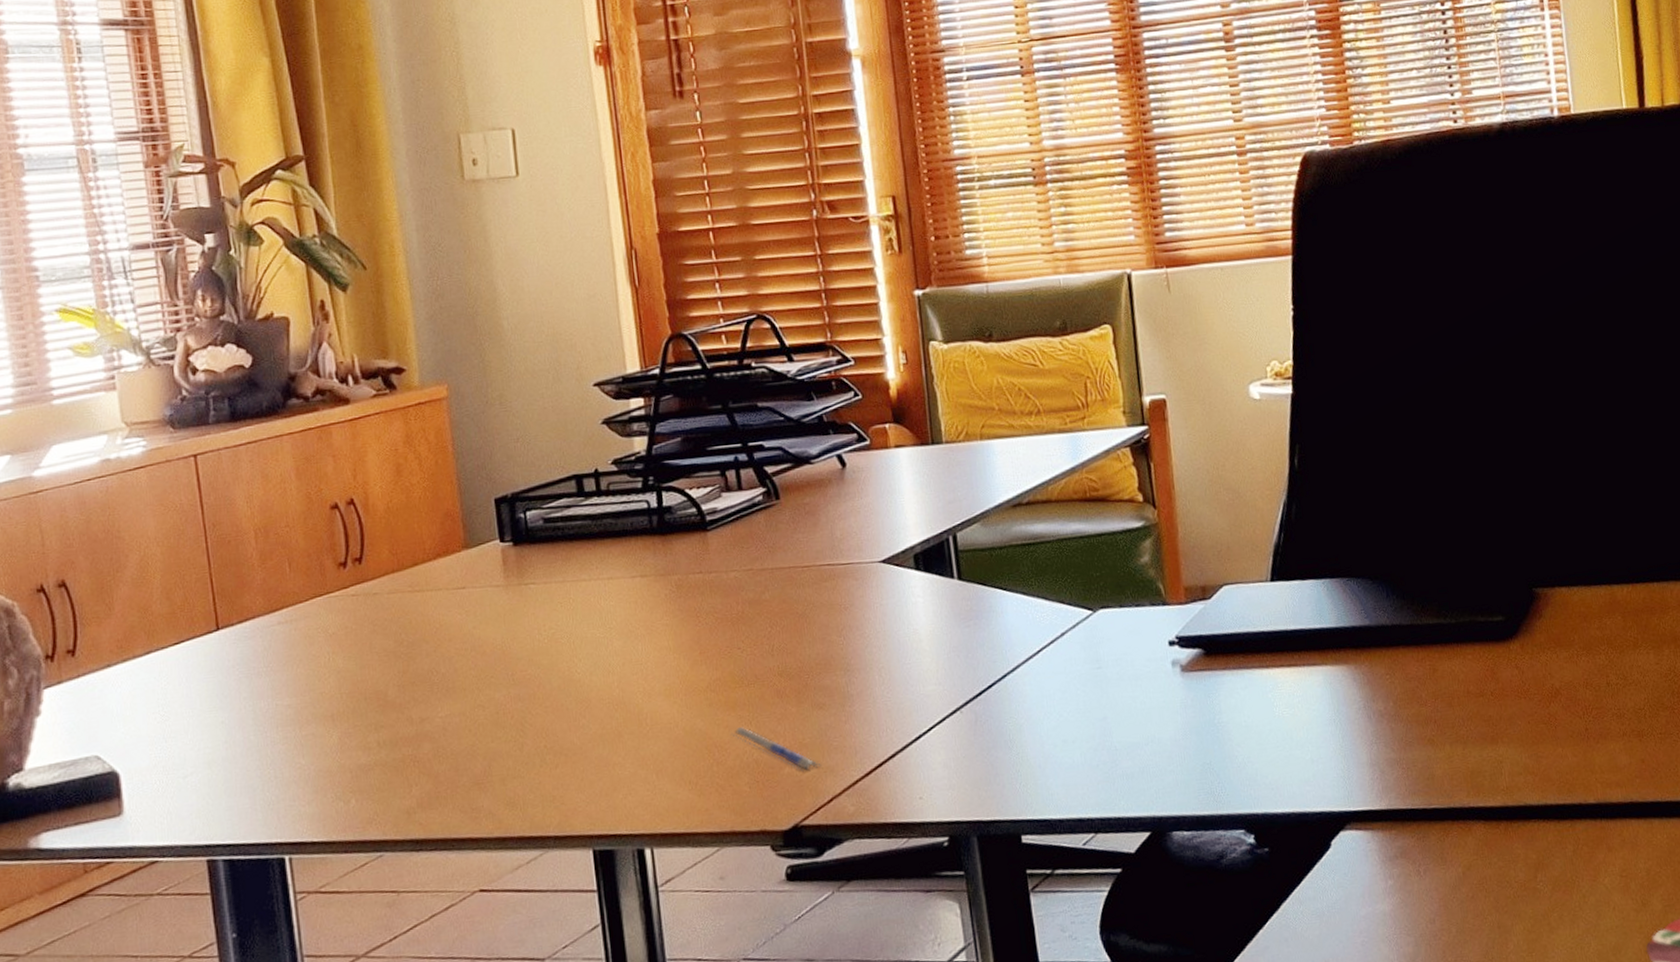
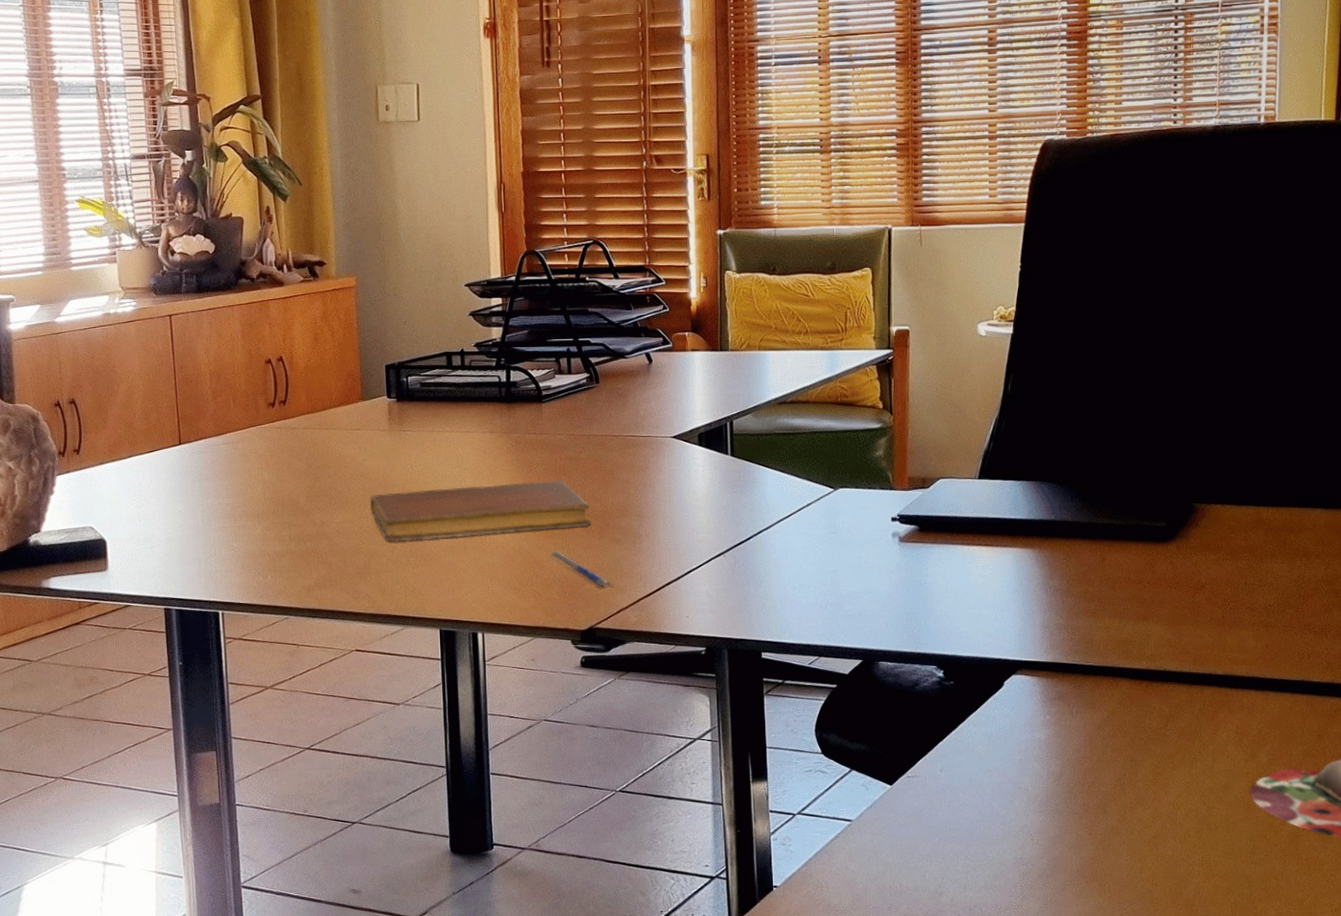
notebook: none [486,631,784,737] -> present [370,480,591,542]

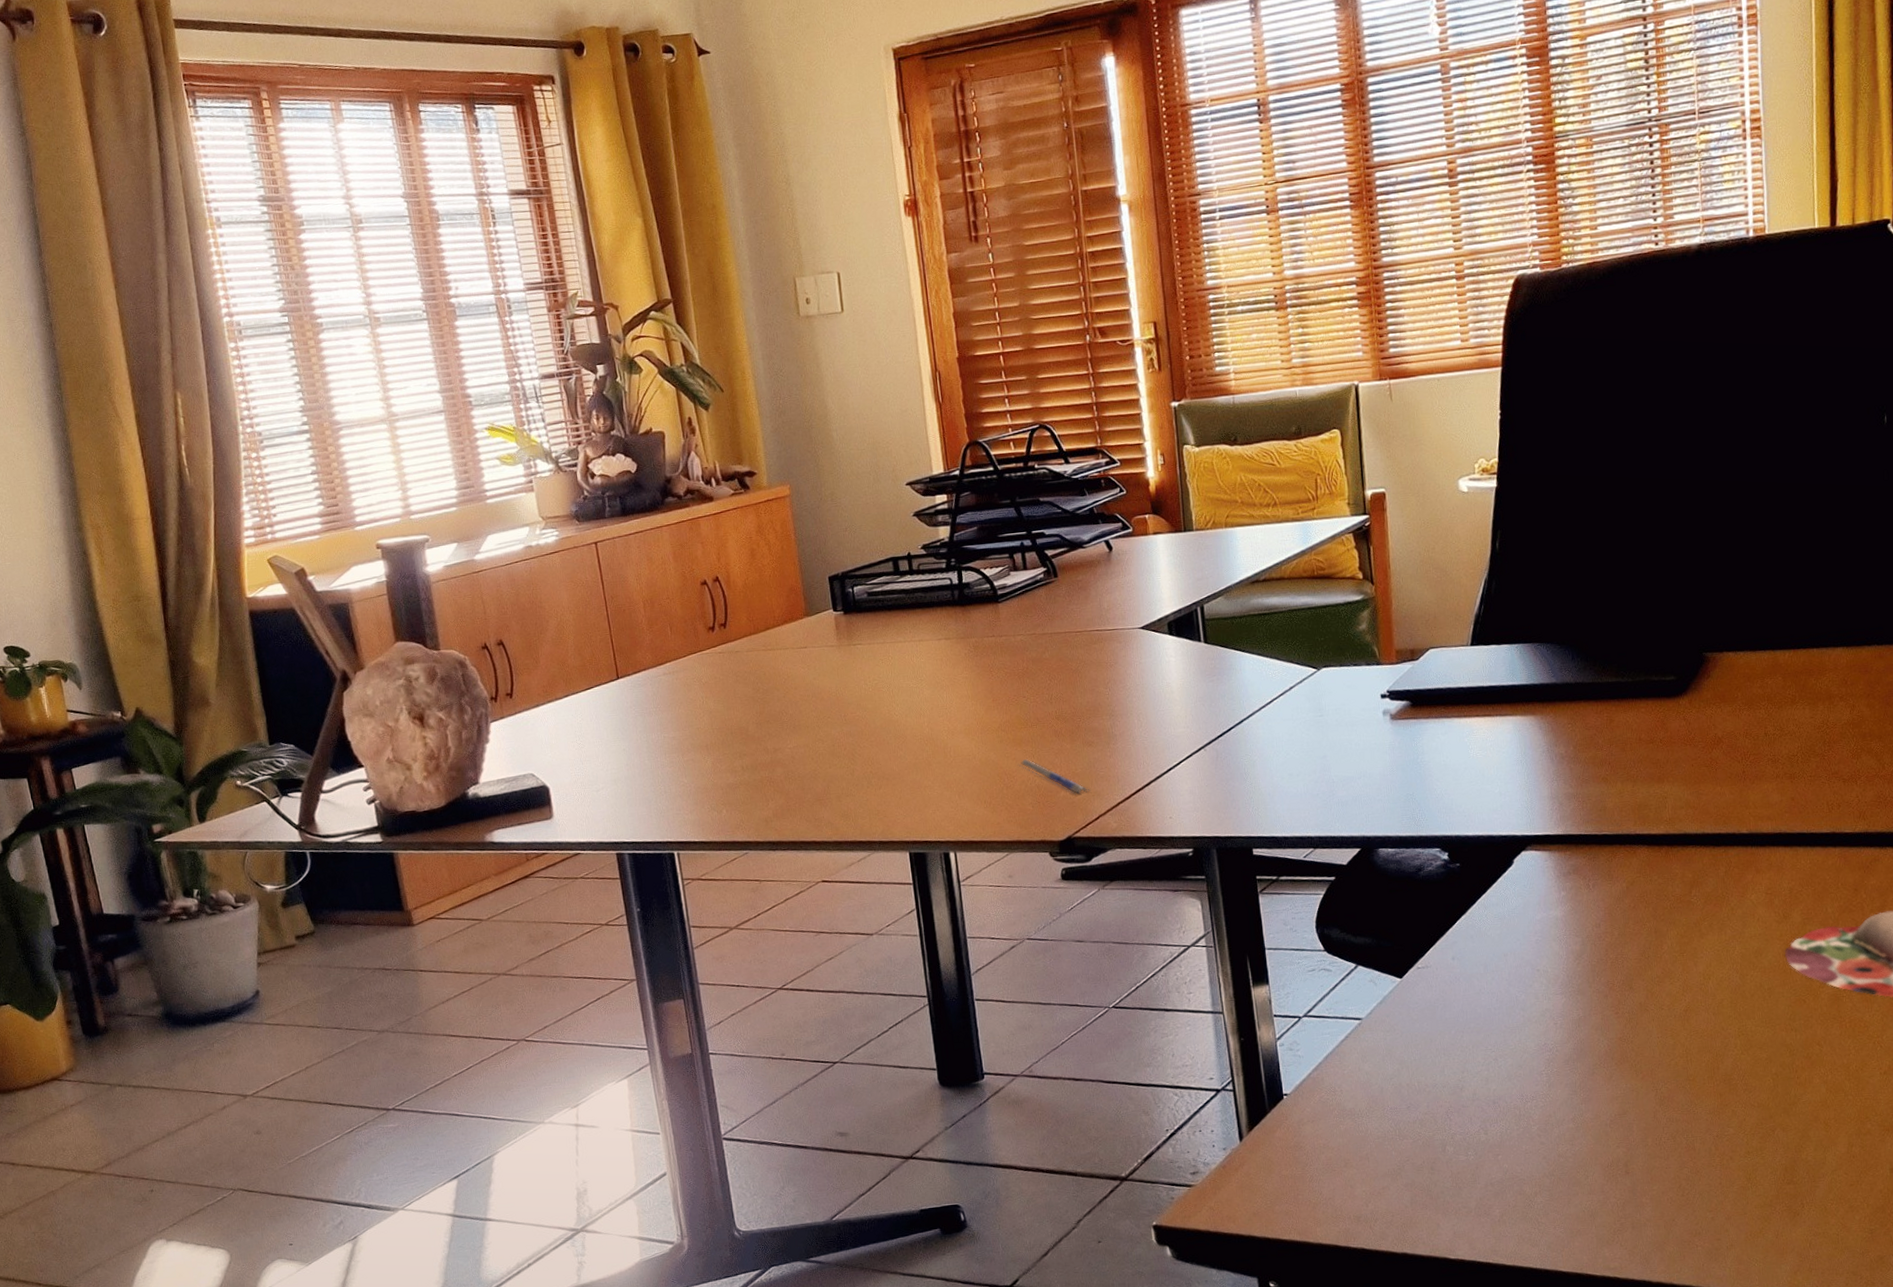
notebook: present [370,480,591,542] -> none [824,683,1061,764]

